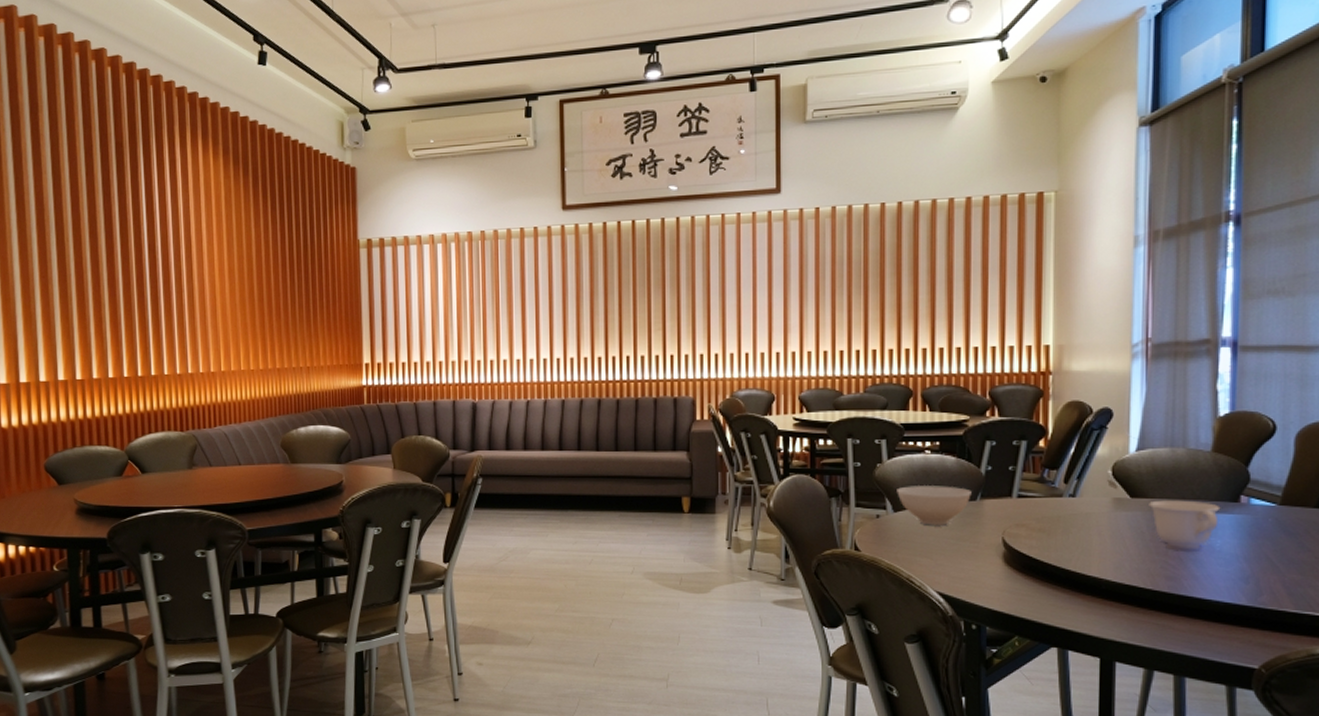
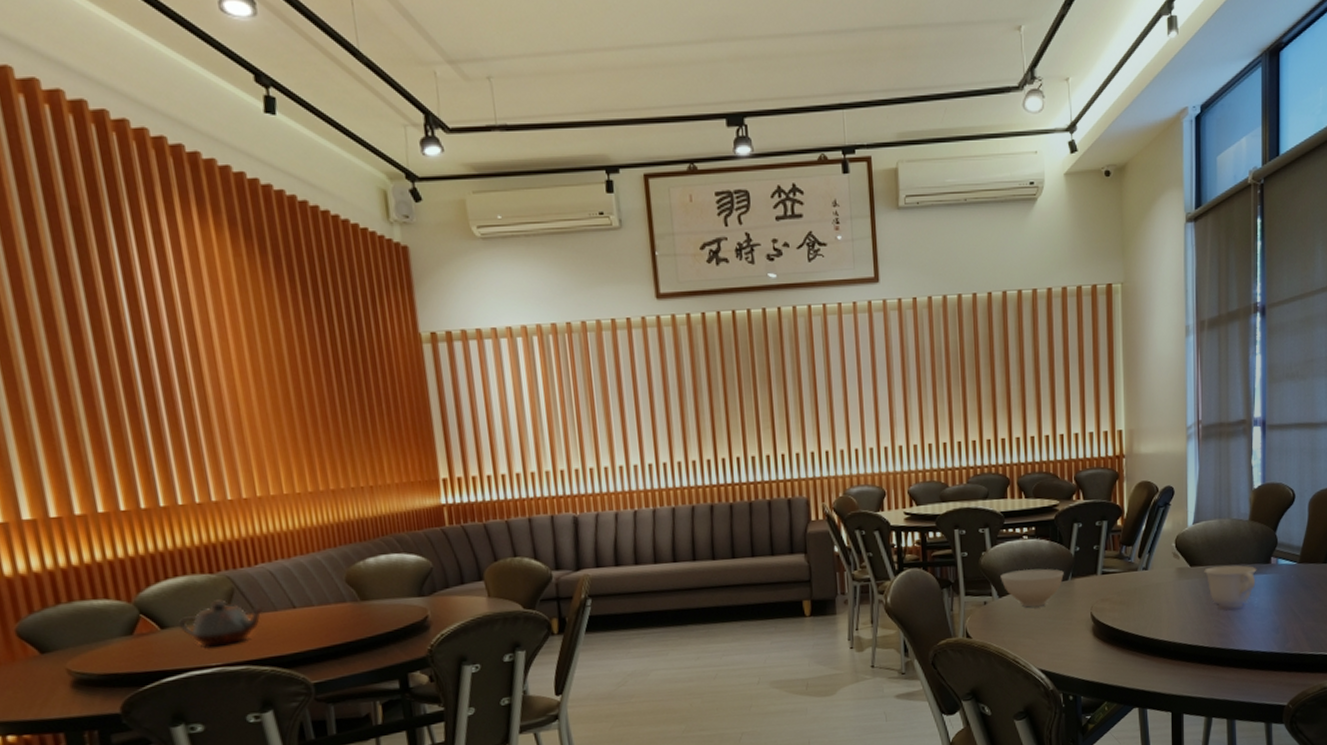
teapot: none [154,453,219,491] -> present [178,600,267,647]

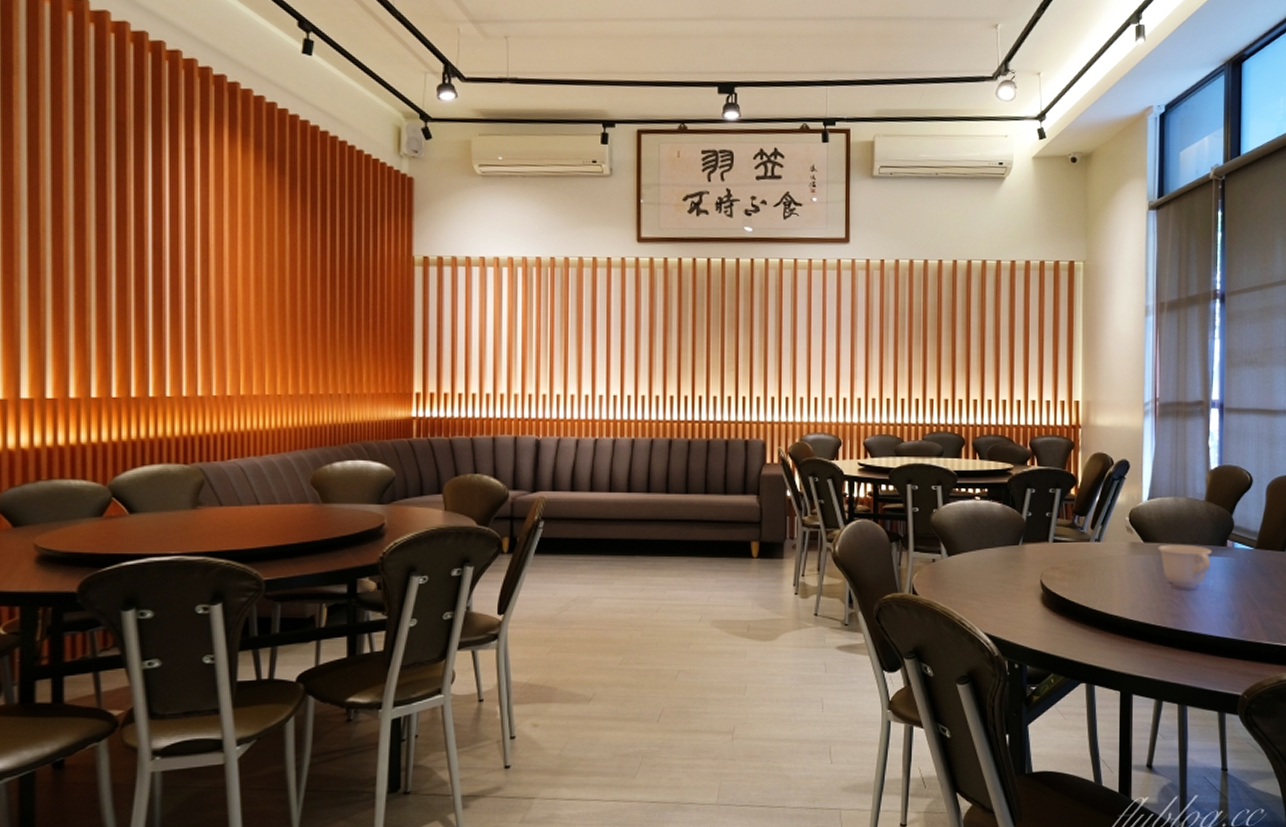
teapot: present [178,600,267,647] -> none [146,490,232,535]
bowl: present [1000,568,1064,608] -> none [950,531,1015,569]

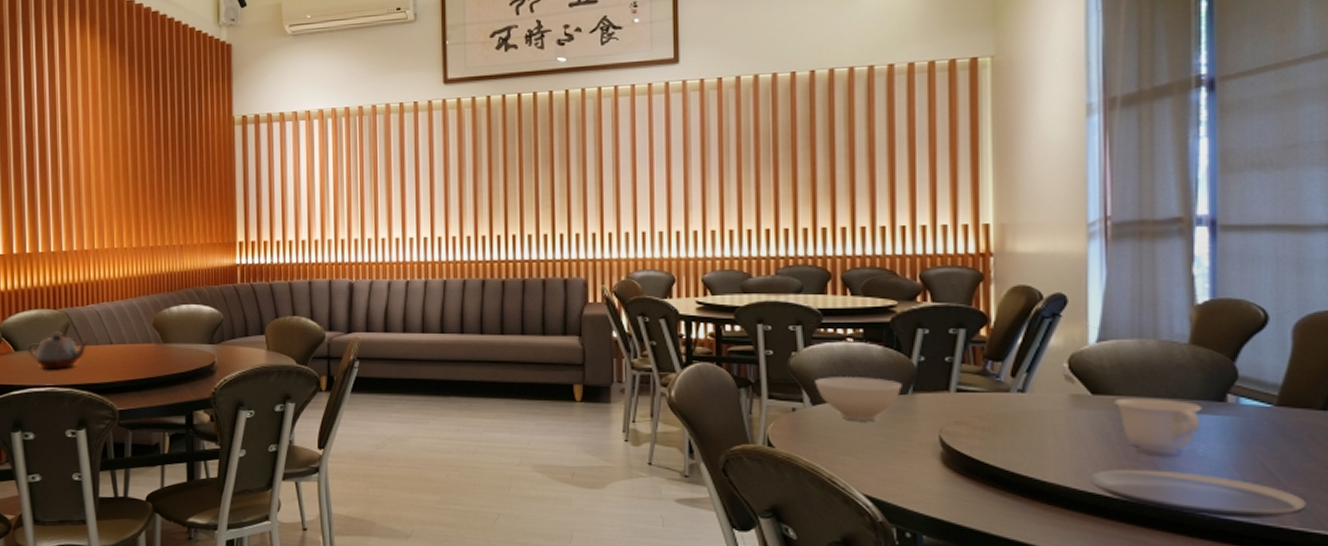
teapot: none [146,490,232,535] -> present [27,331,91,370]
bowl: none [950,531,1015,569] -> present [815,377,902,421]
plate: none [1140,601,1271,638] -> present [1089,469,1306,520]

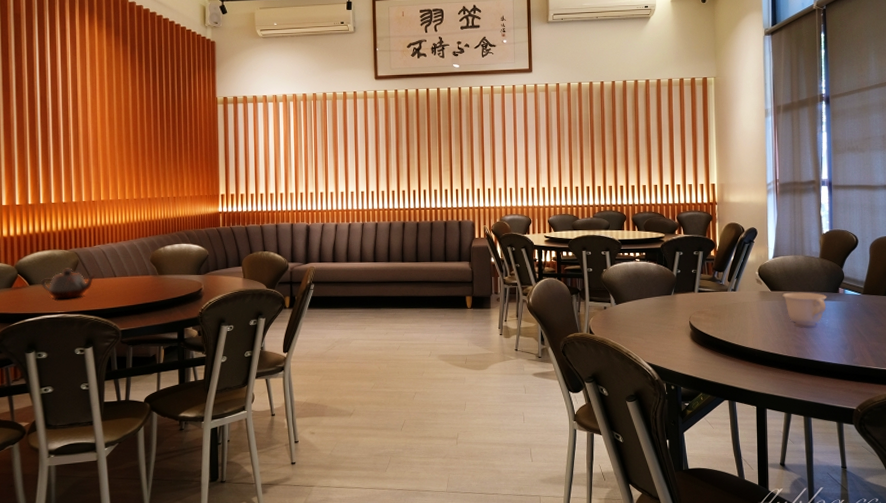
bowl: present [815,377,902,421] -> none [617,284,668,314]
plate: present [1089,469,1306,520] -> none [770,336,878,364]

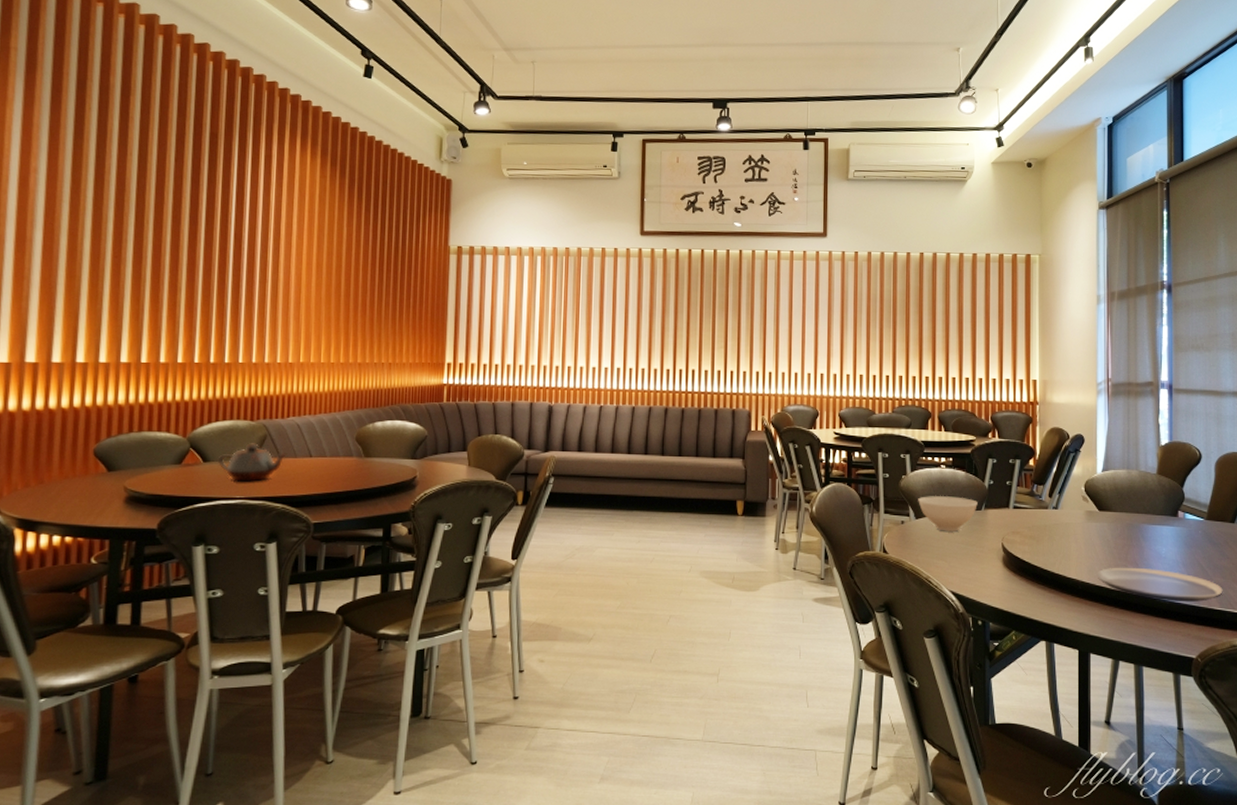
bowl: none [617,284,668,314] -> present [918,496,978,532]
plate: none [770,336,878,364] -> present [1097,567,1223,603]
teacup: present [782,292,827,329] -> none [1112,513,1165,559]

